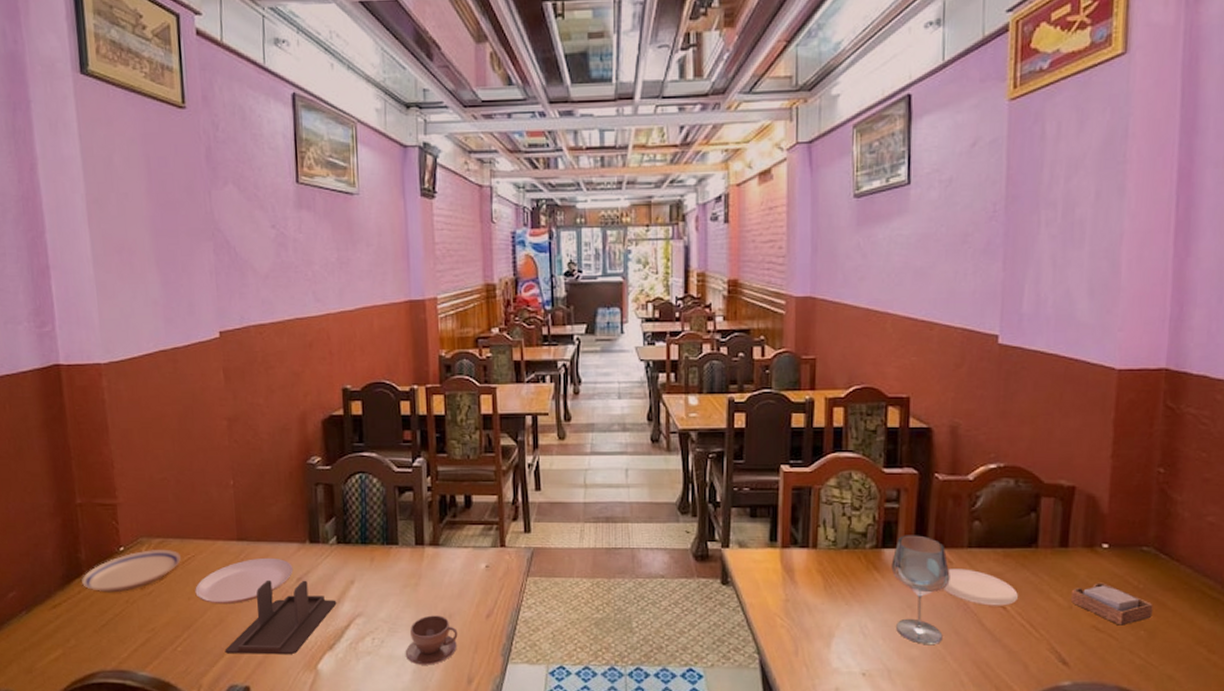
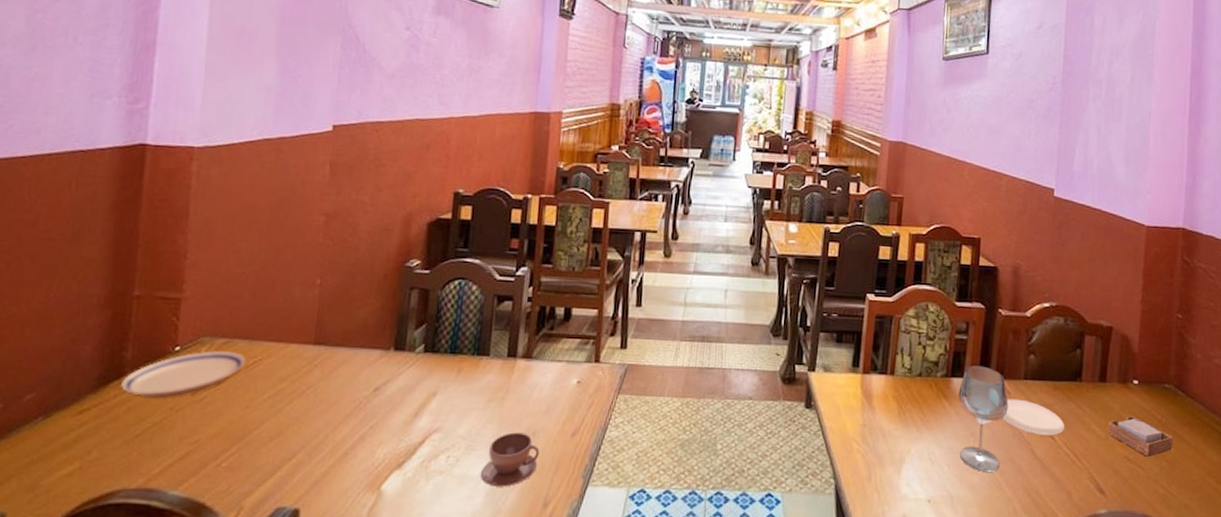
plate: present [195,557,294,605] -> none [255,364,372,415]
napkin holder: present [225,579,337,654] -> none [277,388,414,472]

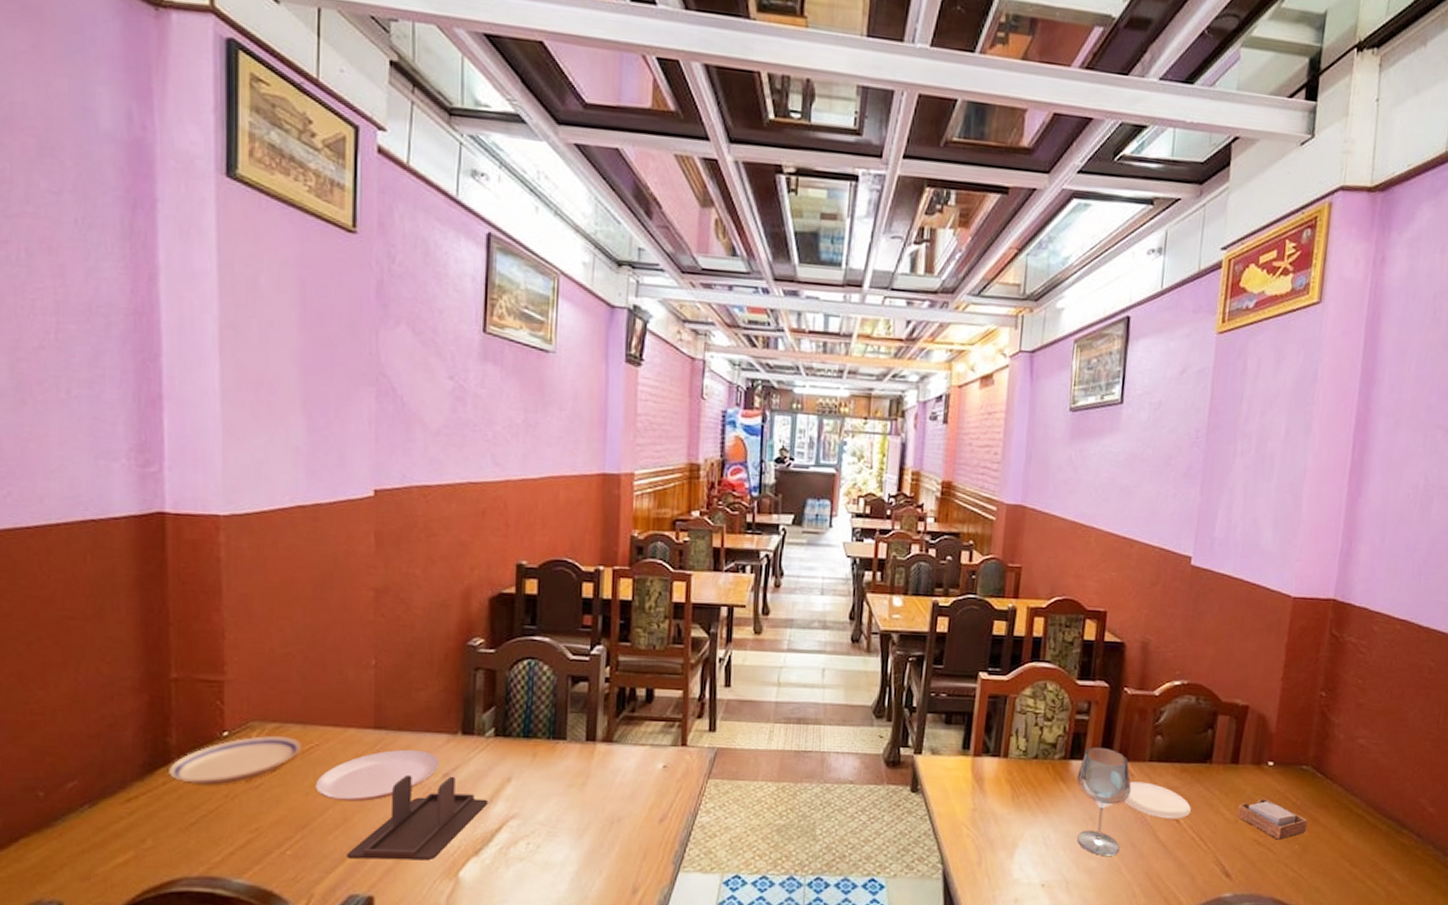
plate: none [255,364,372,415] -> present [315,749,440,802]
napkin holder: none [277,388,414,472] -> present [346,774,488,860]
teacup: present [481,432,540,487] -> none [564,818,626,873]

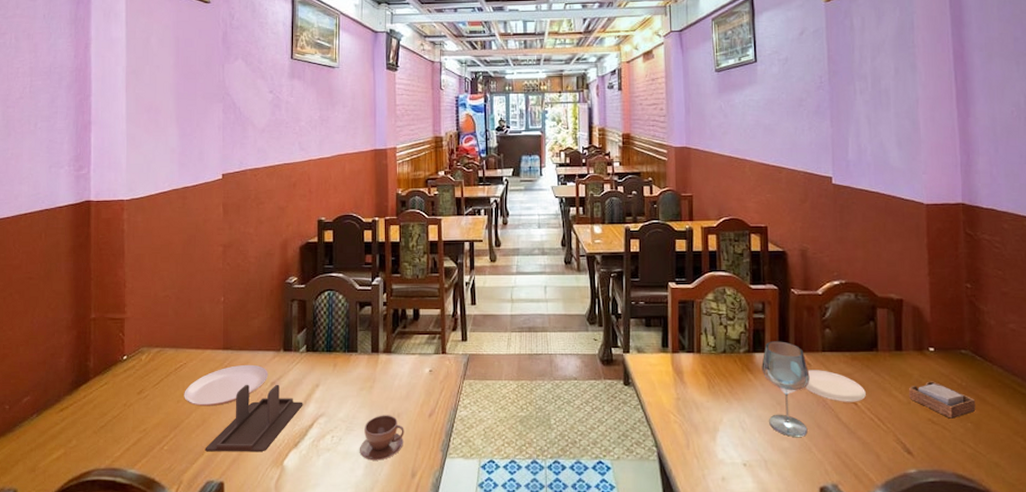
plate: present [169,736,302,786] -> none [88,358,175,397]
teacup: none [564,818,626,873] -> present [360,415,404,461]

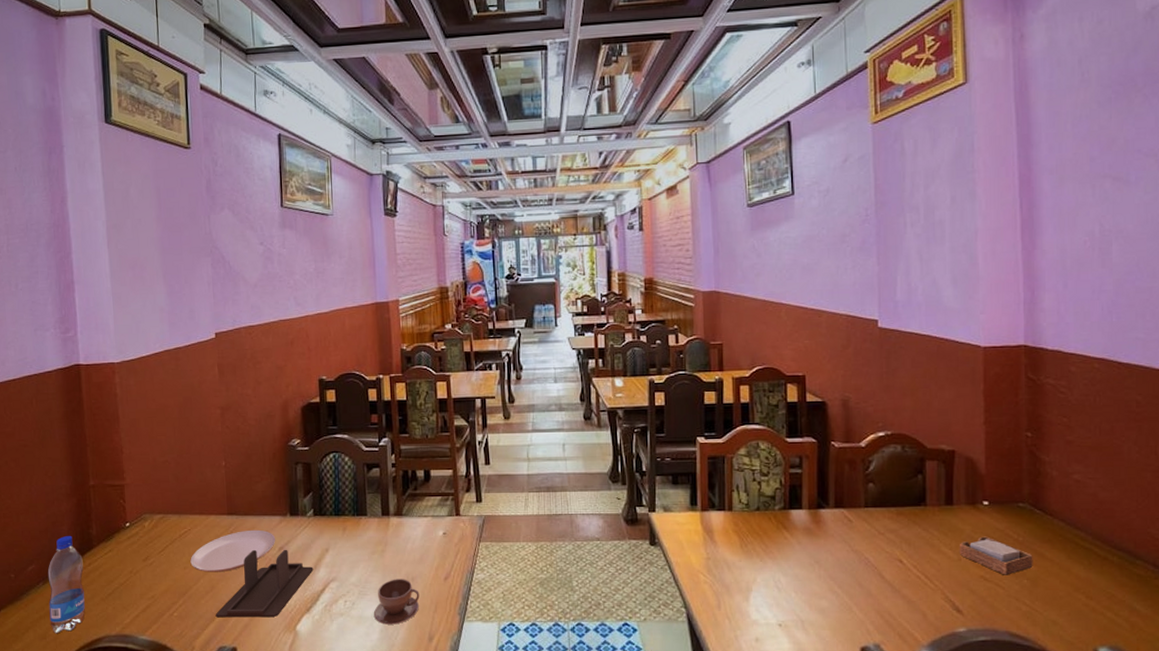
bottle: none [40,367,78,467] -> present [47,535,85,634]
wine glass: present [762,341,810,437] -> none [798,497,851,596]
plate: present [805,370,866,402] -> none [846,526,912,560]

